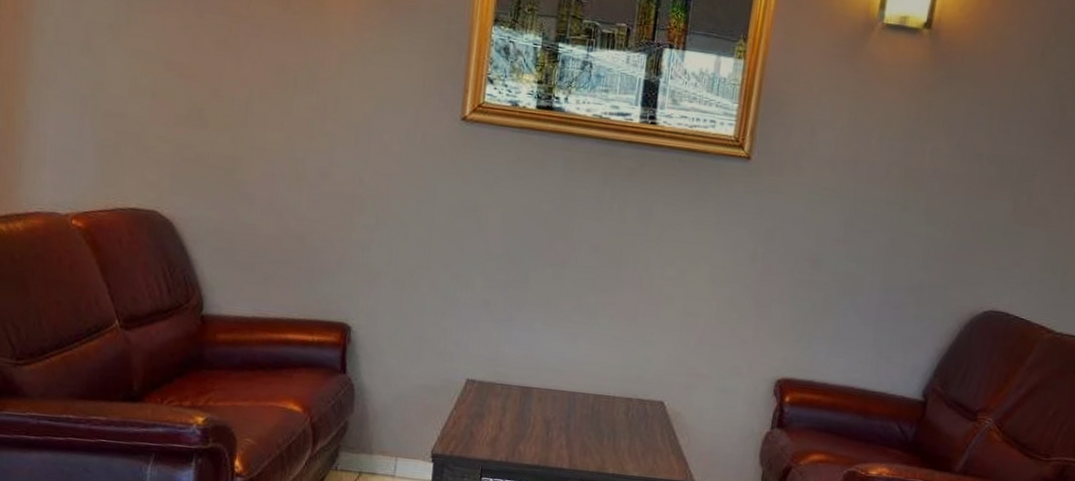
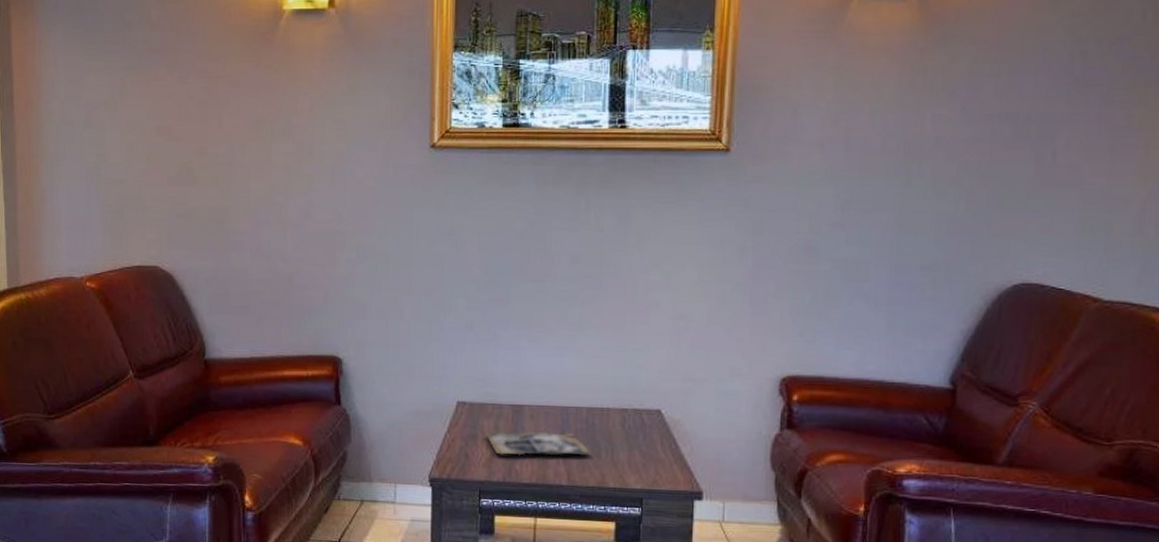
magazine: none [493,411,594,441] -> present [486,431,591,456]

